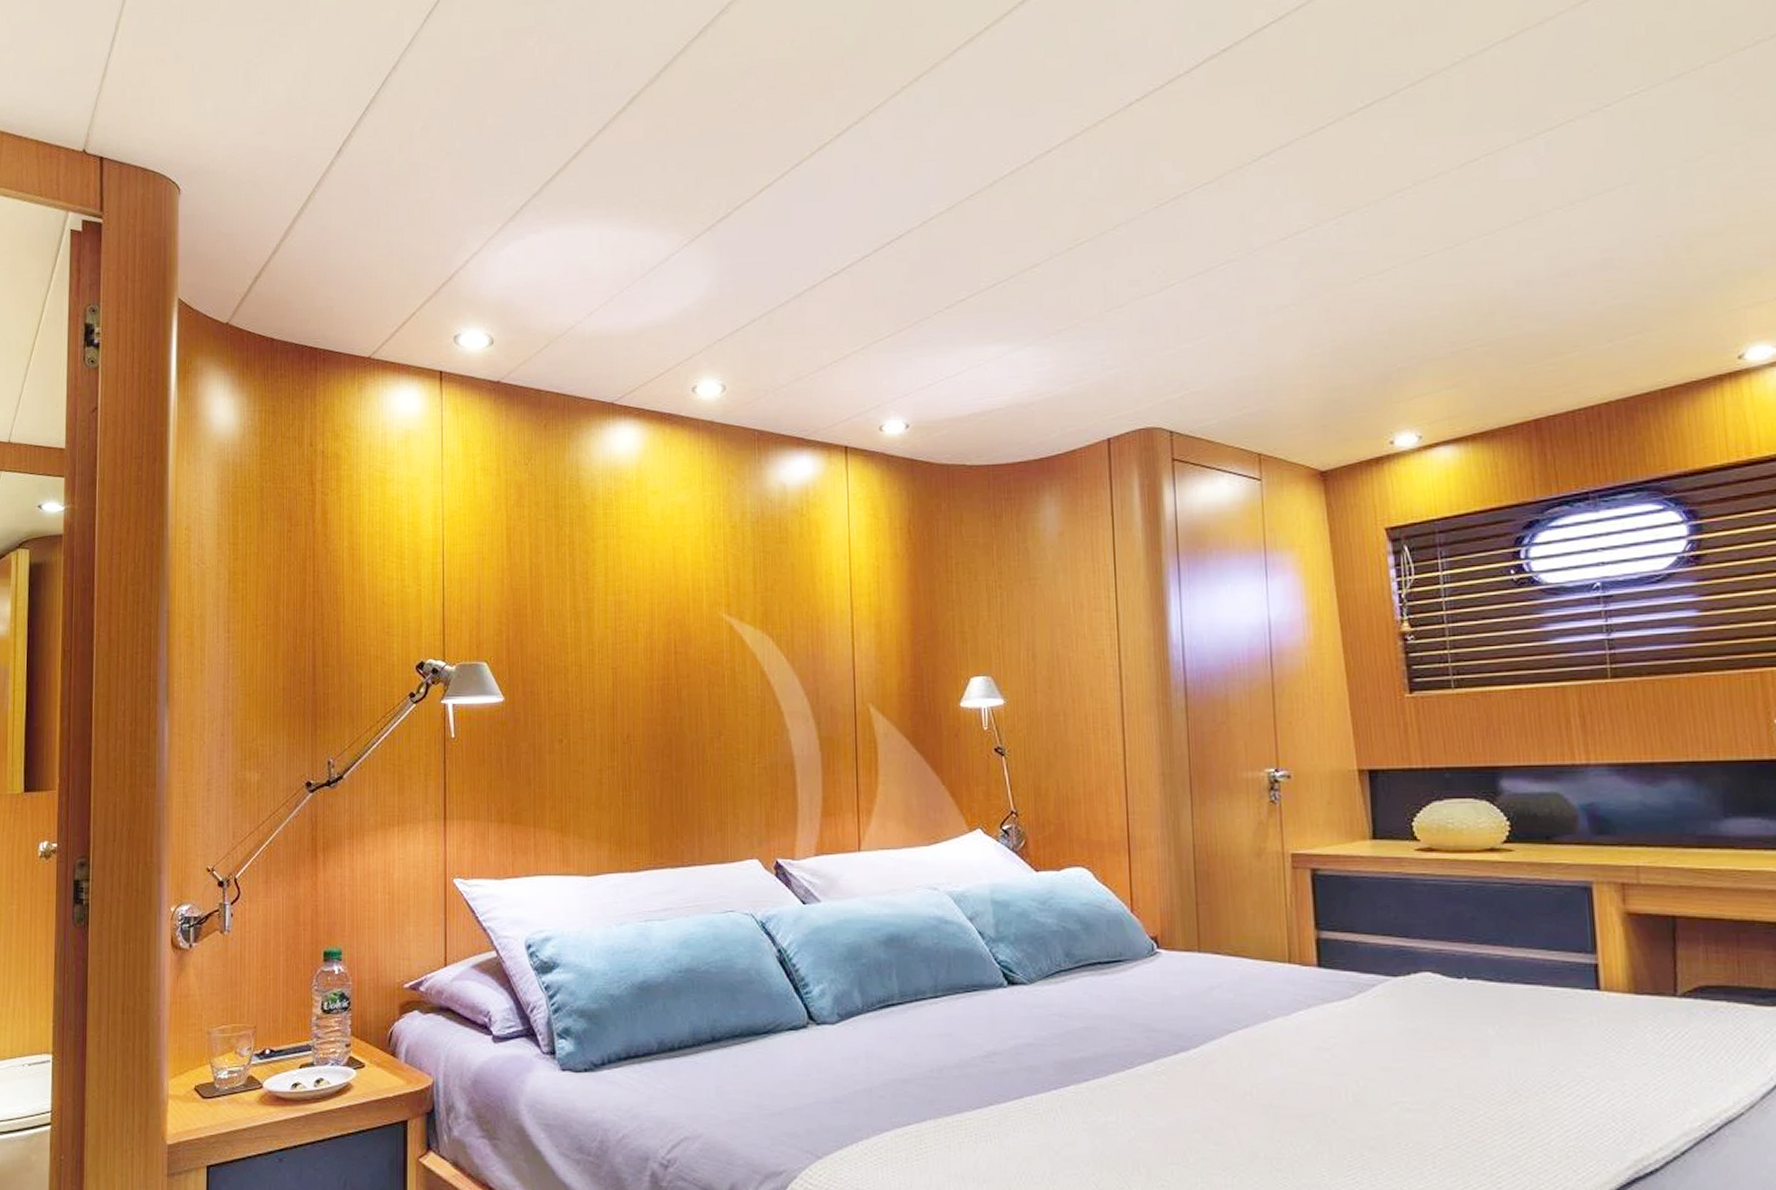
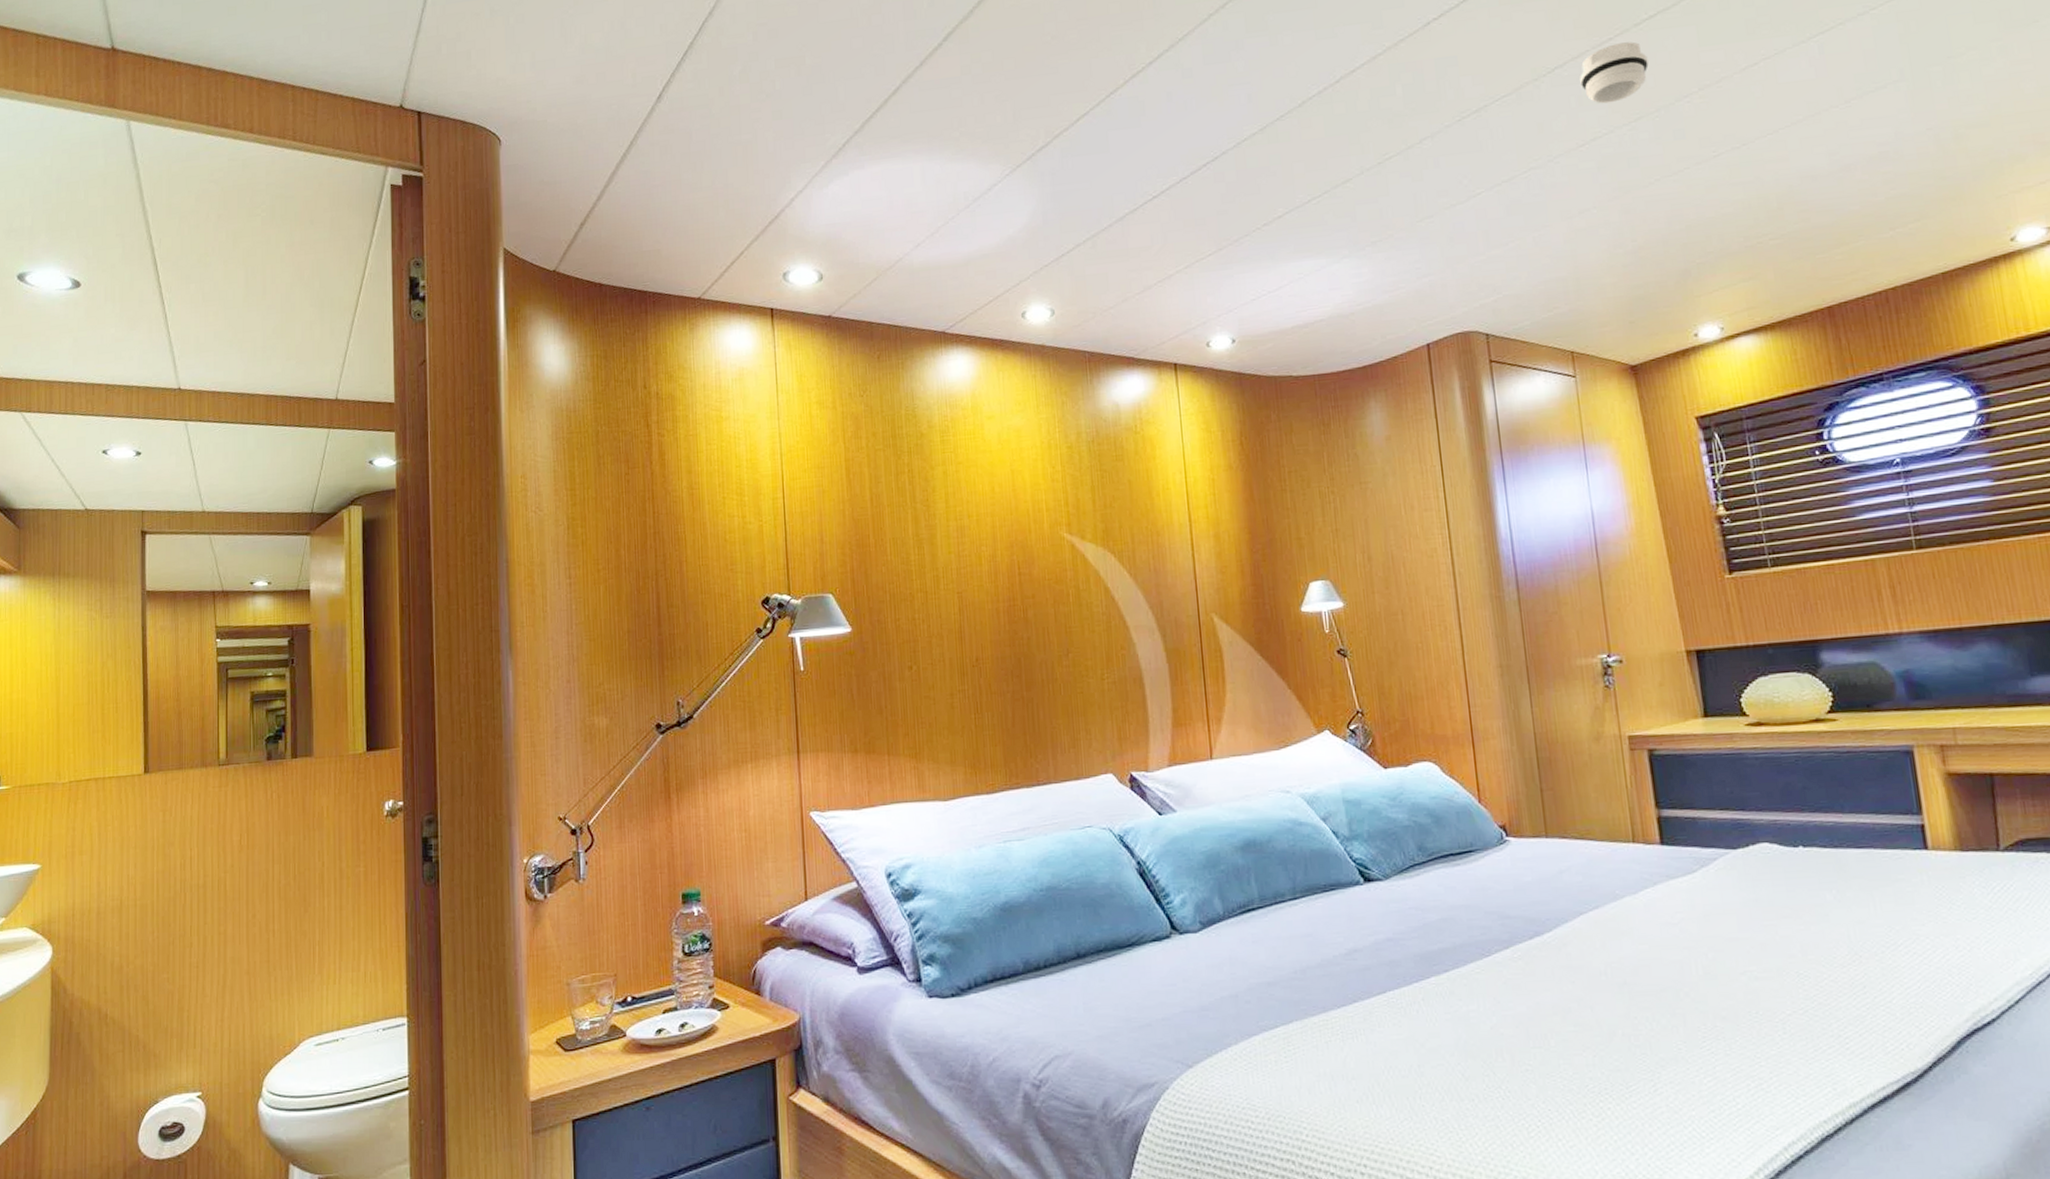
smoke detector: none [1287,131,1361,196] -> present [1580,41,1649,104]

